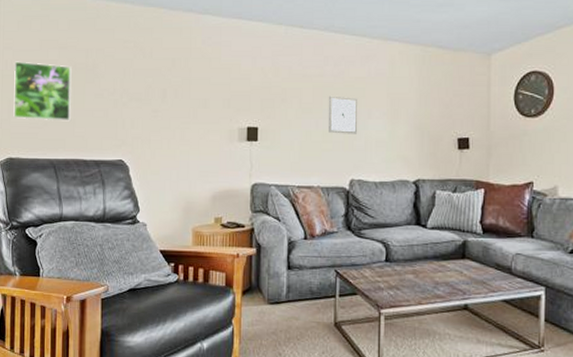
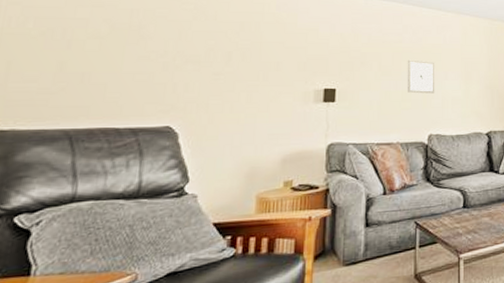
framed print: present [13,61,72,121] -> none [12,18,108,86]

